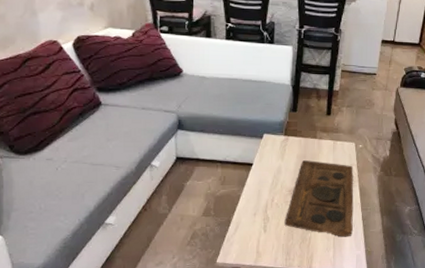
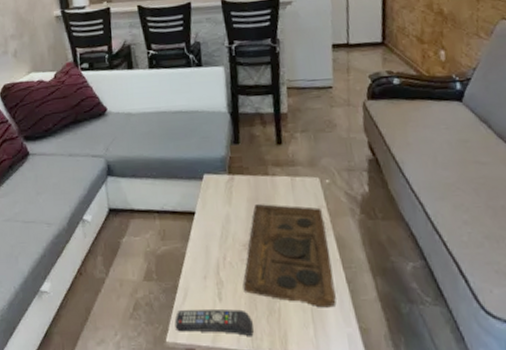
remote control: none [225,238,288,257] -> present [175,309,254,336]

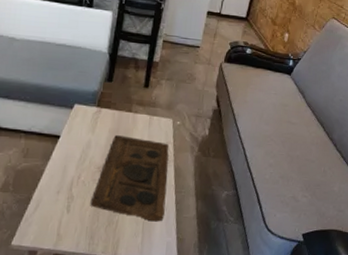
remote control: present [175,309,254,336] -> none [22,219,93,242]

